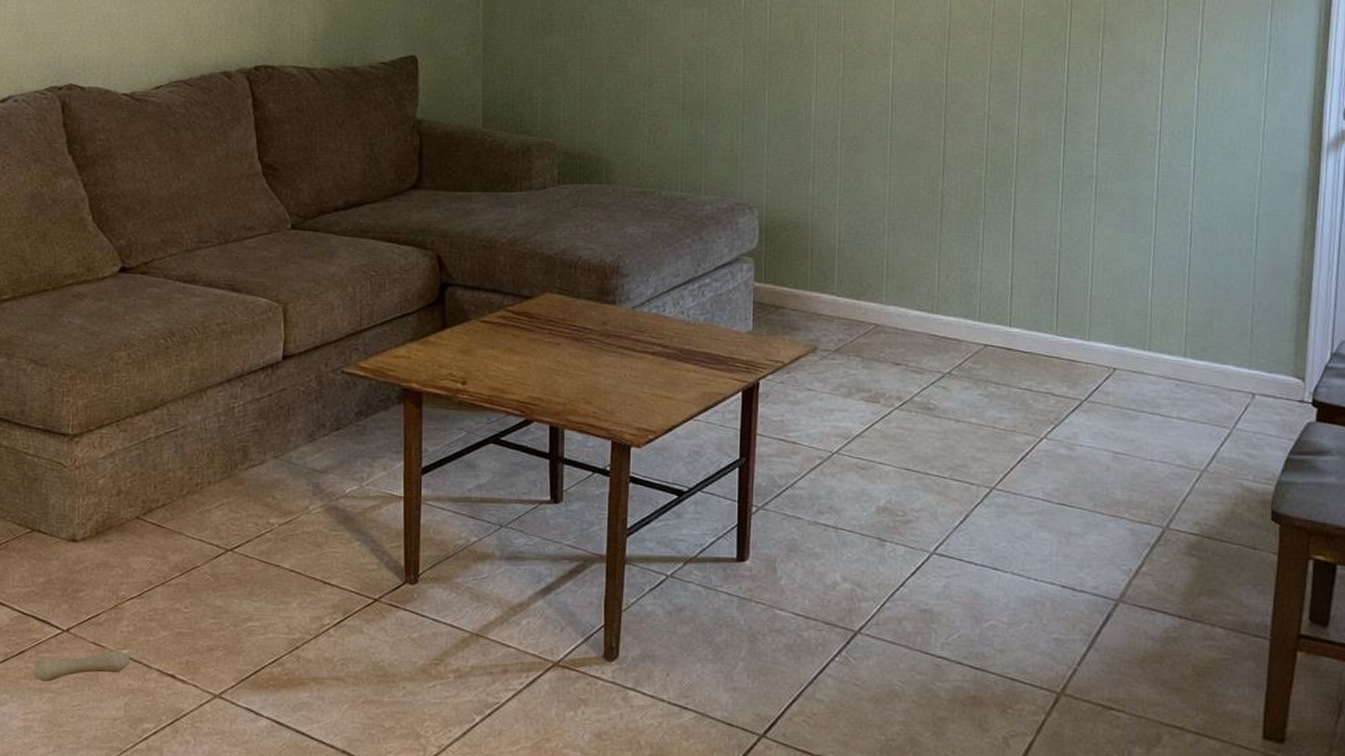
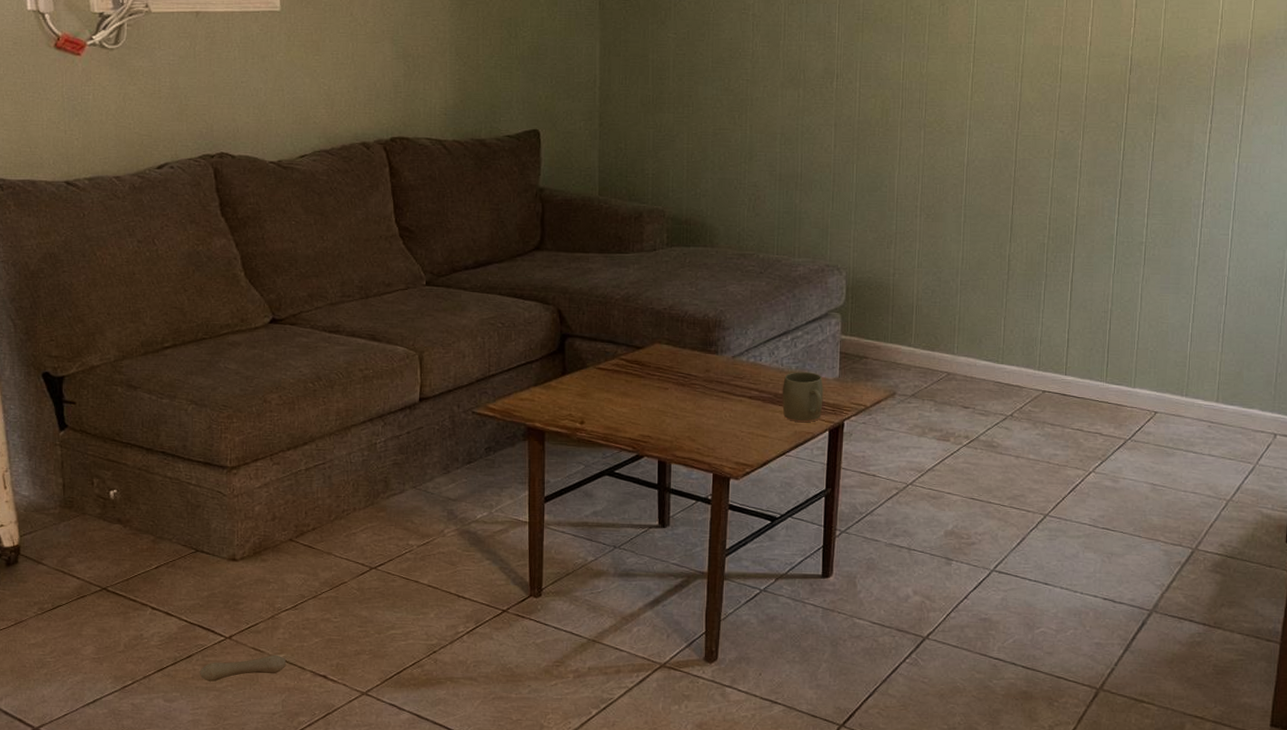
mug: none [688,324,735,383] -> present [781,372,824,423]

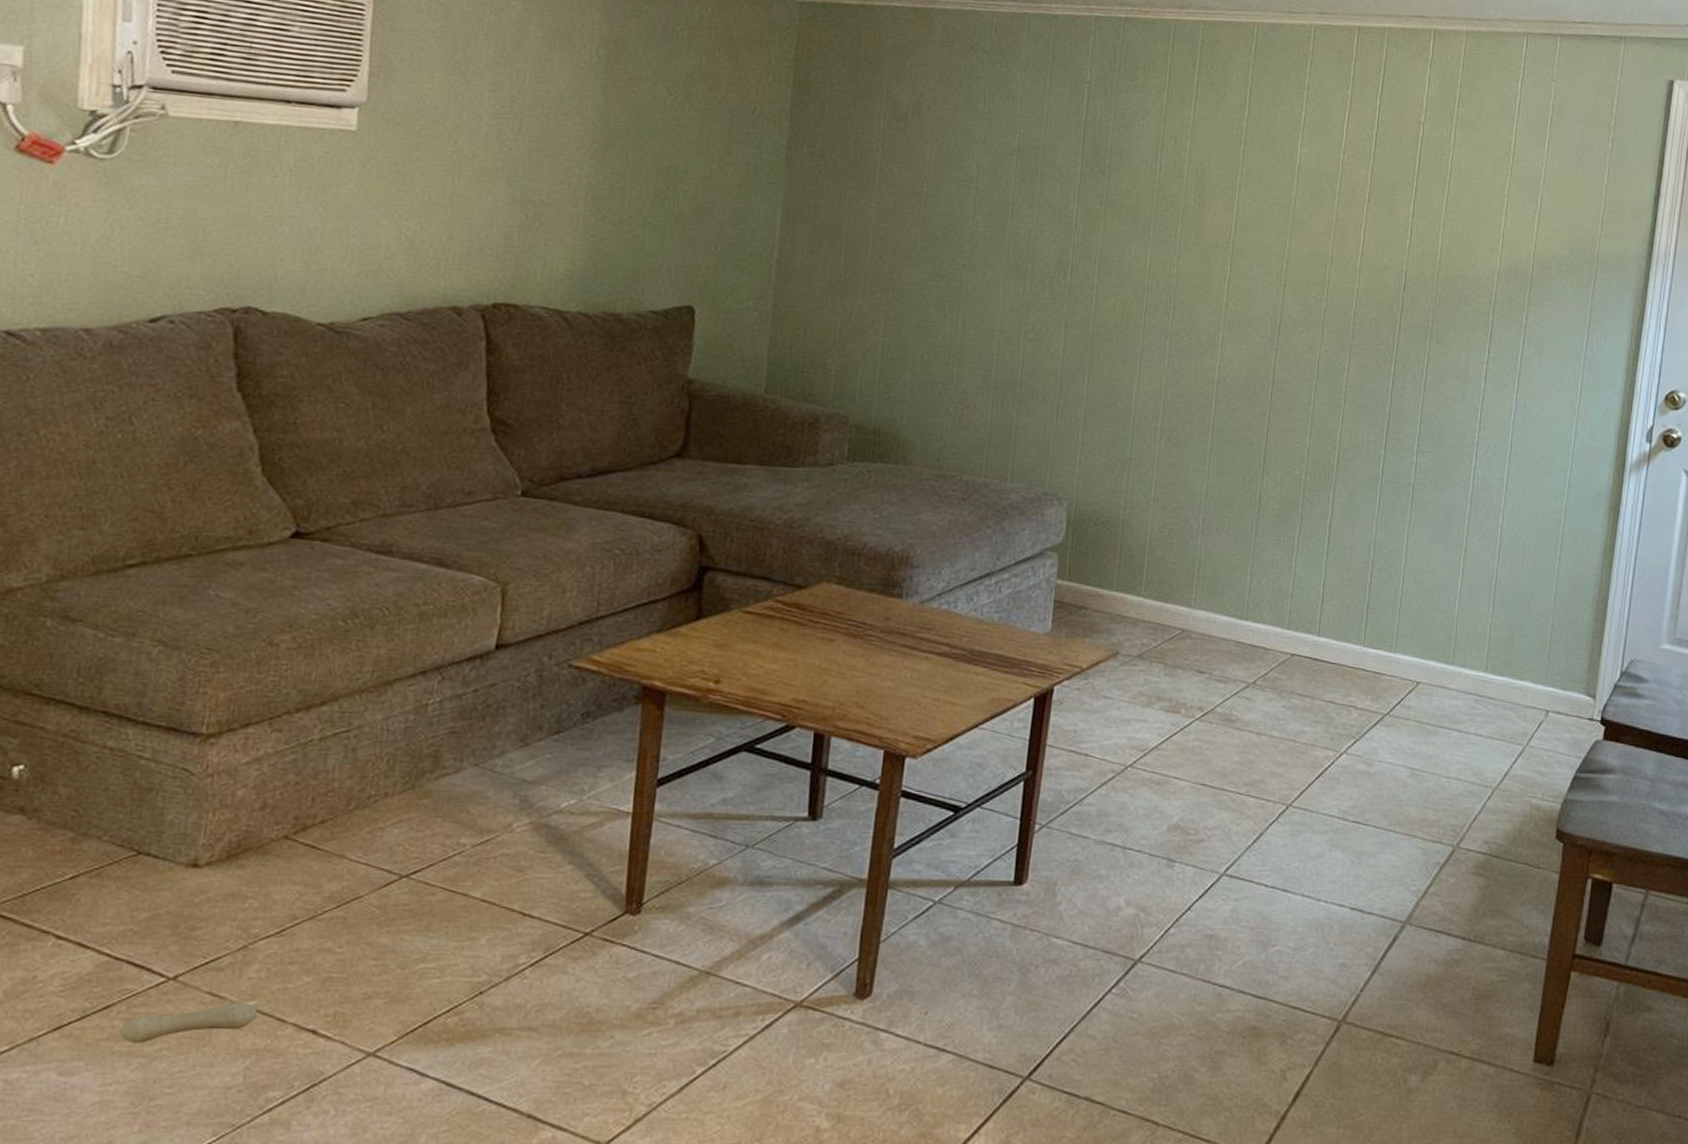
mug: present [781,372,824,423] -> none [978,623,1032,688]

